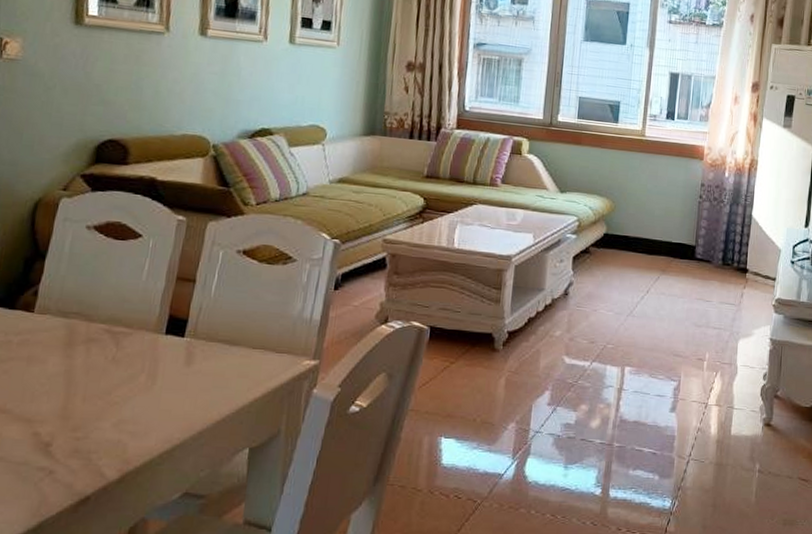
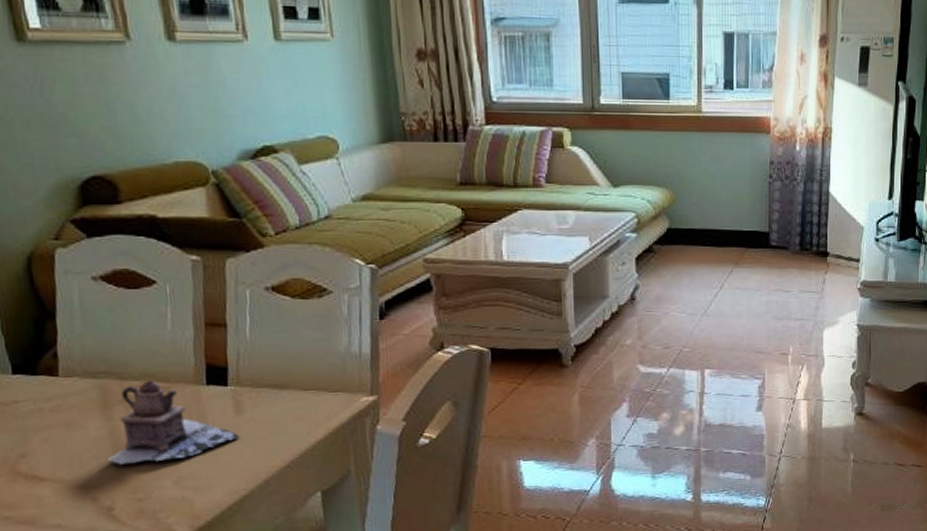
teapot: none [56,325,186,403] -> present [105,381,241,465]

